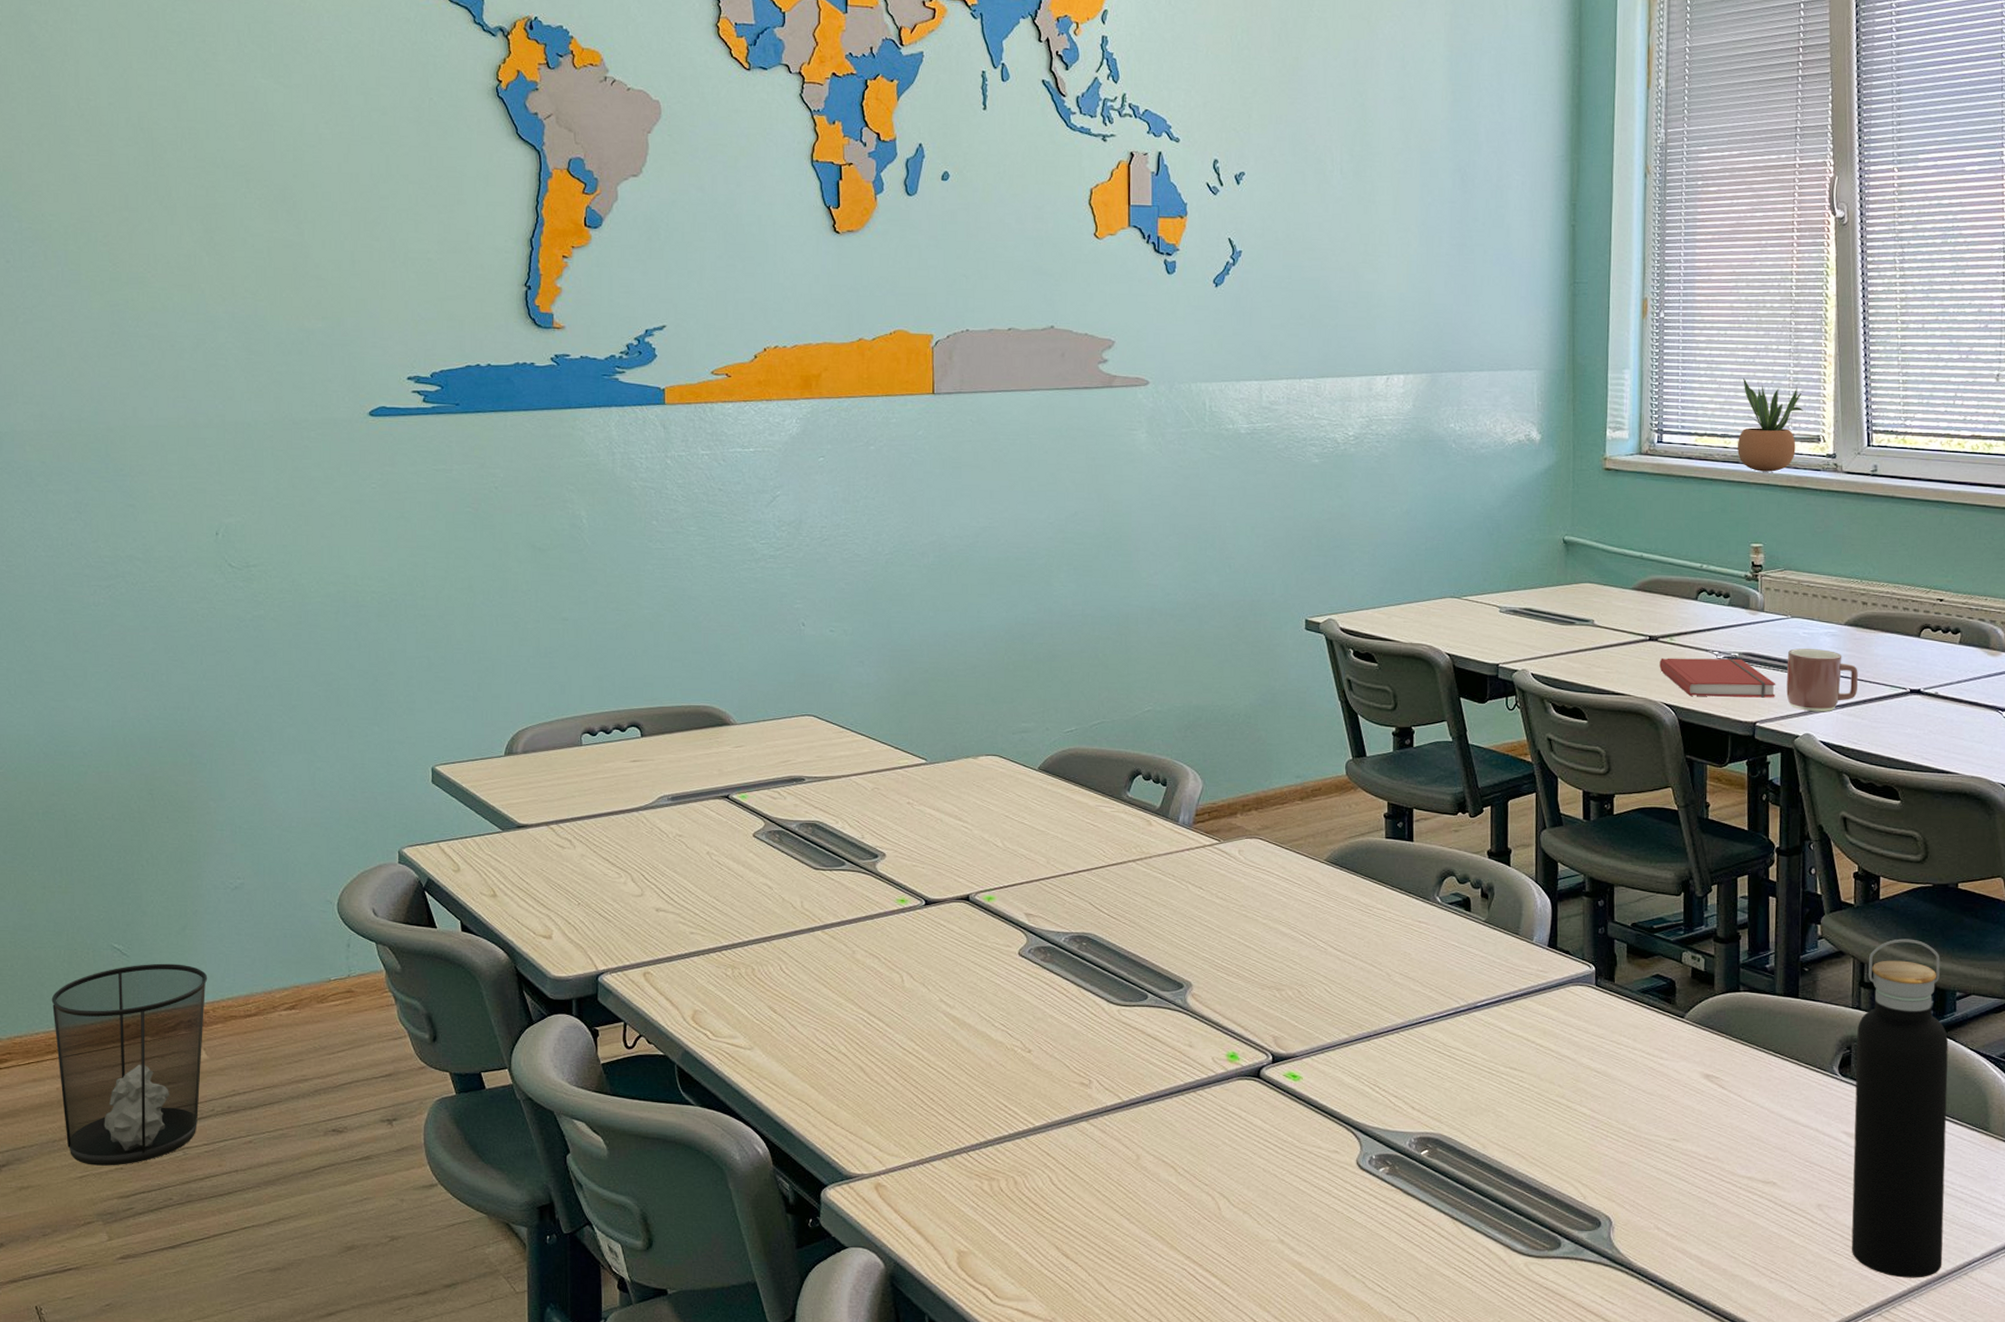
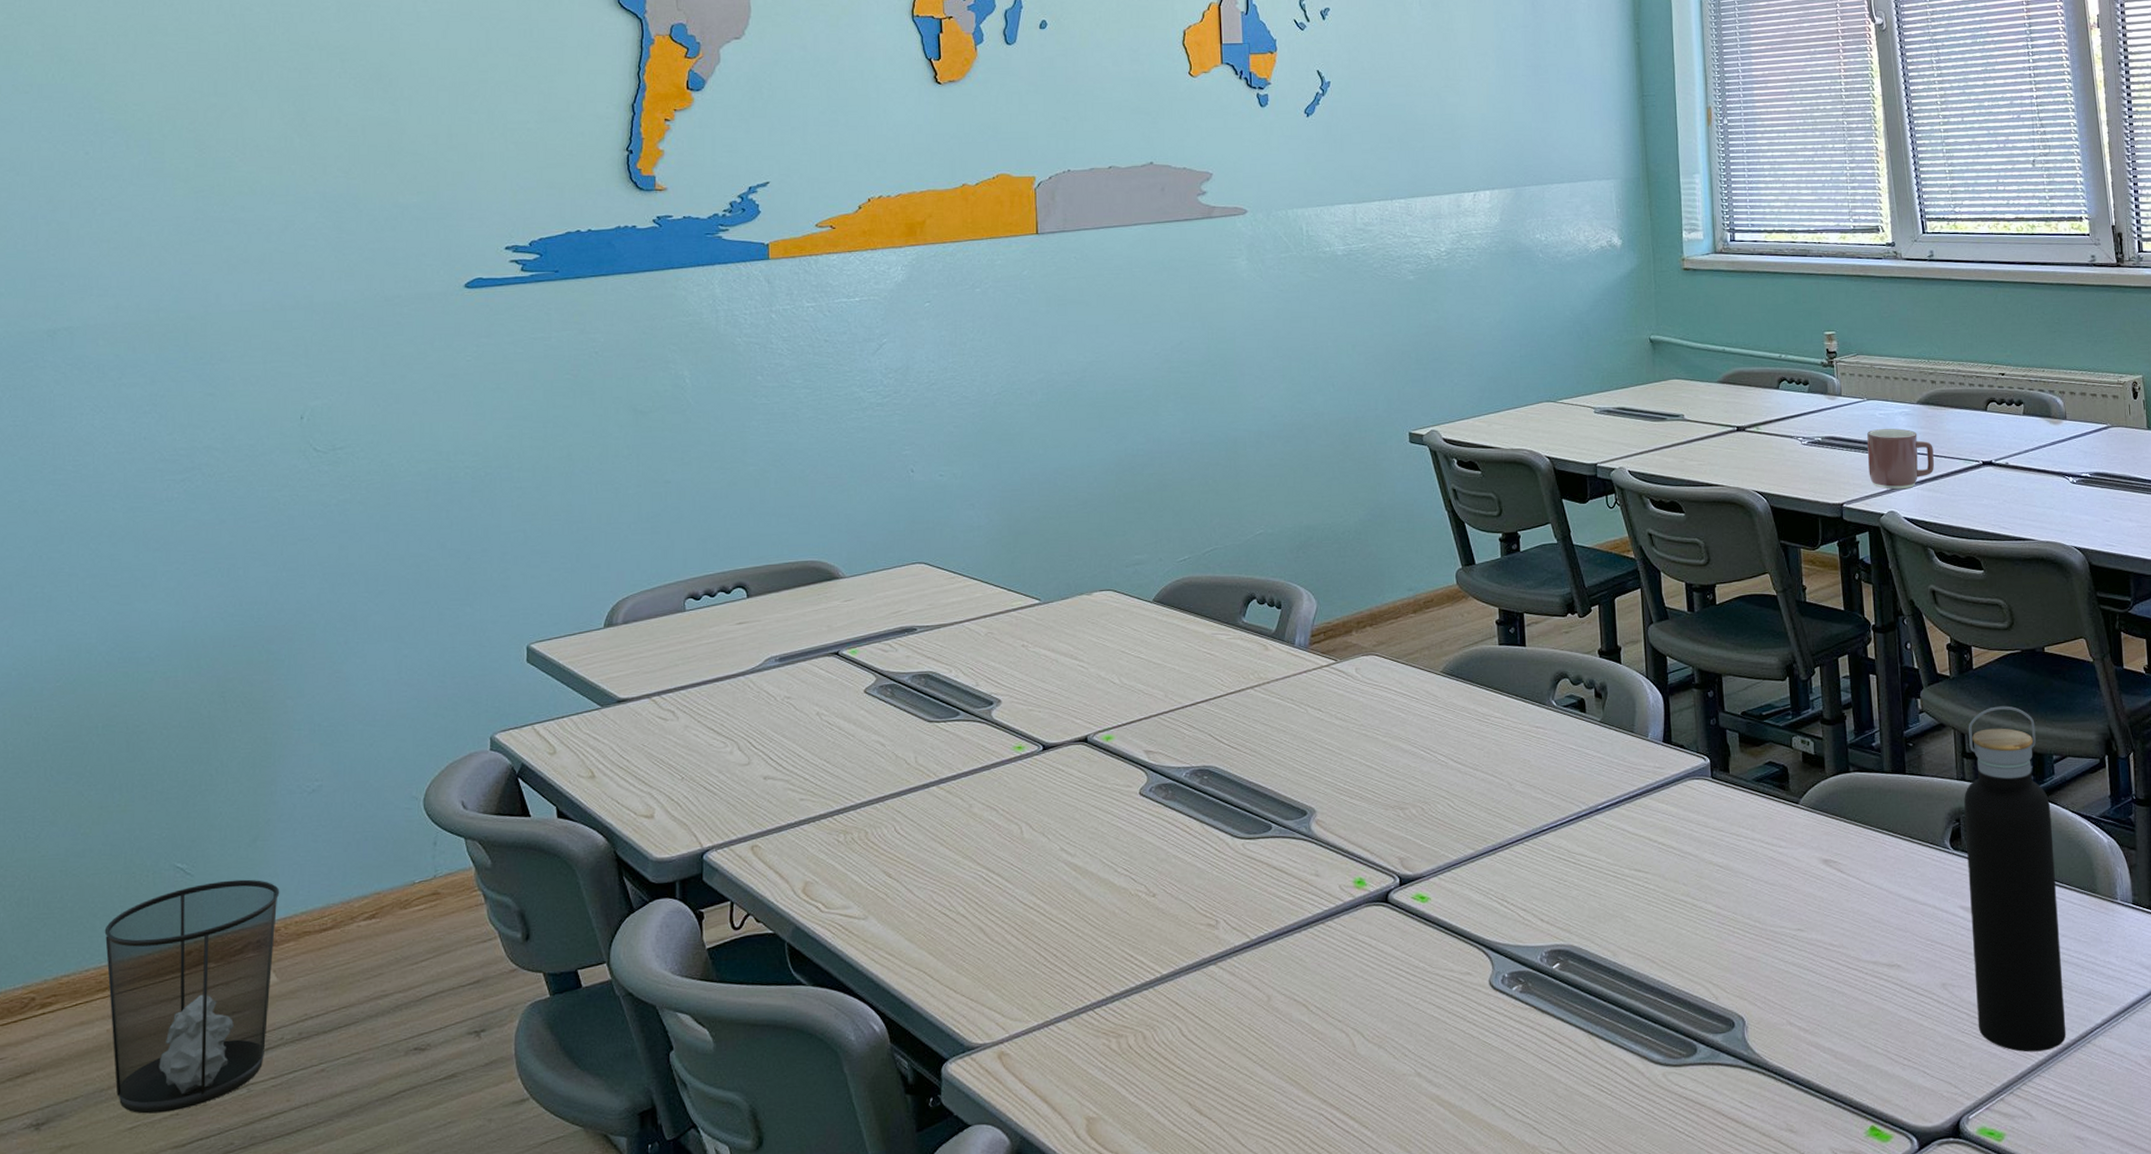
book: present [1659,657,1776,698] -> none [1748,443,1859,482]
potted plant: present [1737,377,1804,472] -> none [1804,175,1862,263]

